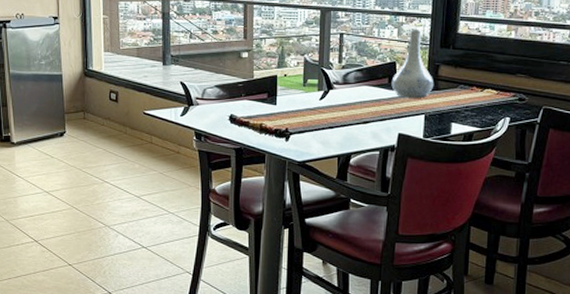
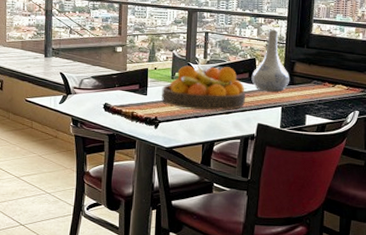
fruit bowl: none [293,71,386,120] -> present [162,65,246,111]

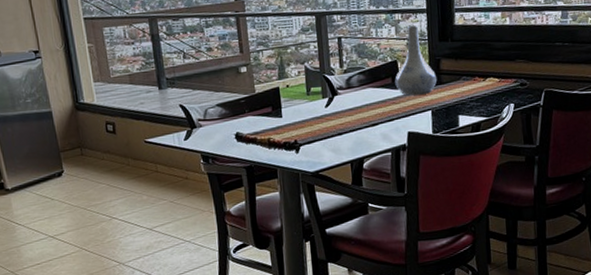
fruit bowl: present [162,65,246,111] -> none [298,73,392,126]

